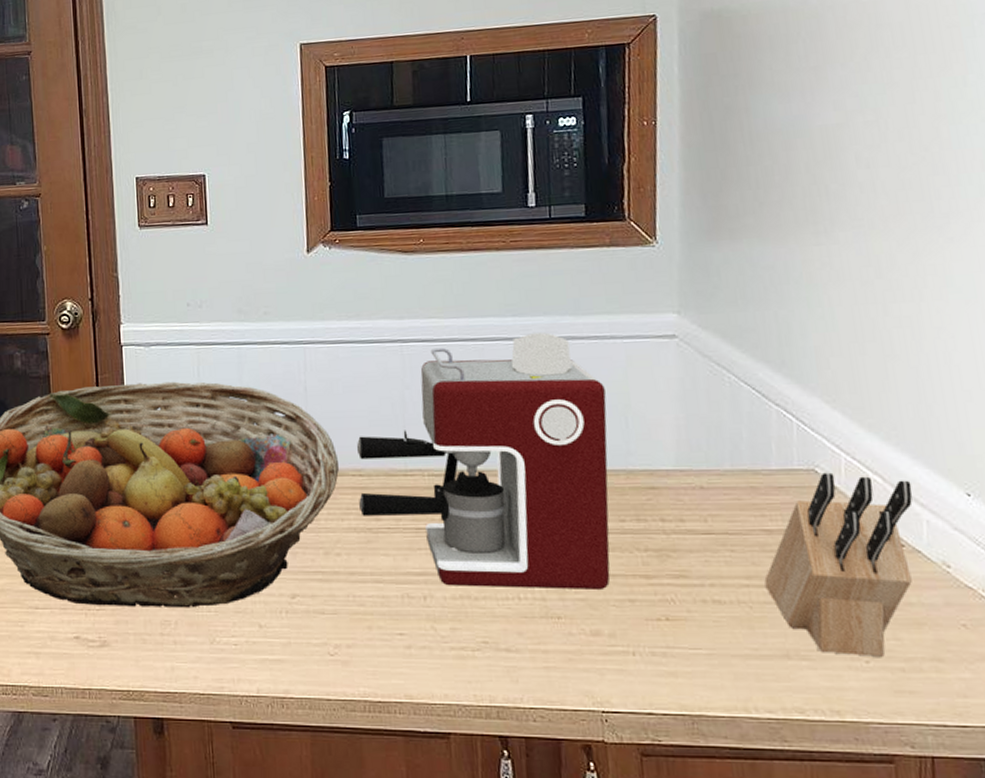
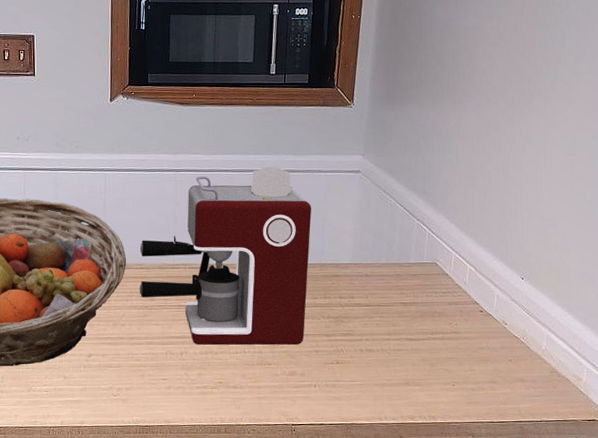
knife block: present [764,472,913,657] -> none [399,265,491,382]

